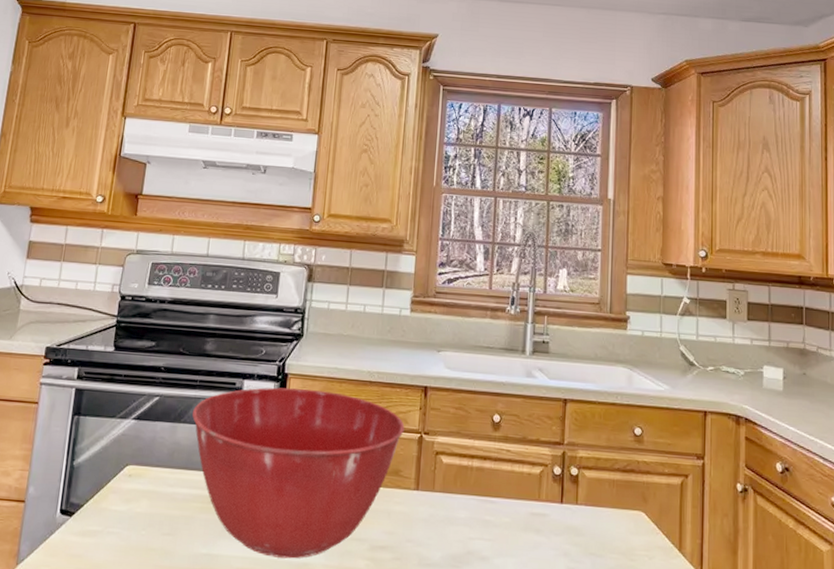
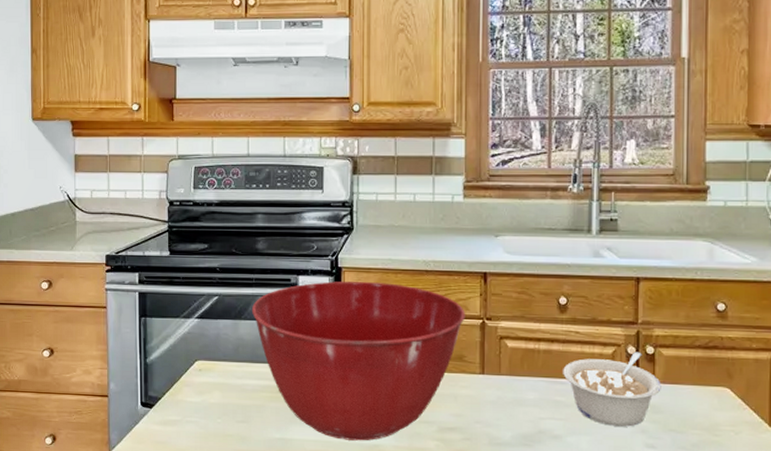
legume: none [493,472,584,549] -> present [563,351,661,427]

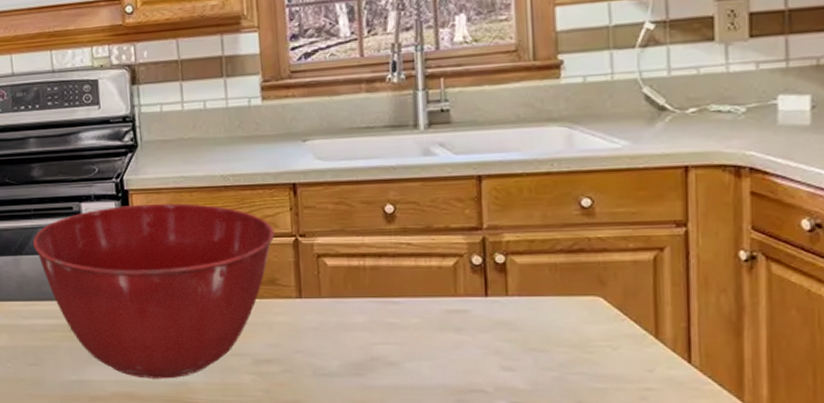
legume: present [563,351,661,427] -> none [395,261,517,348]

